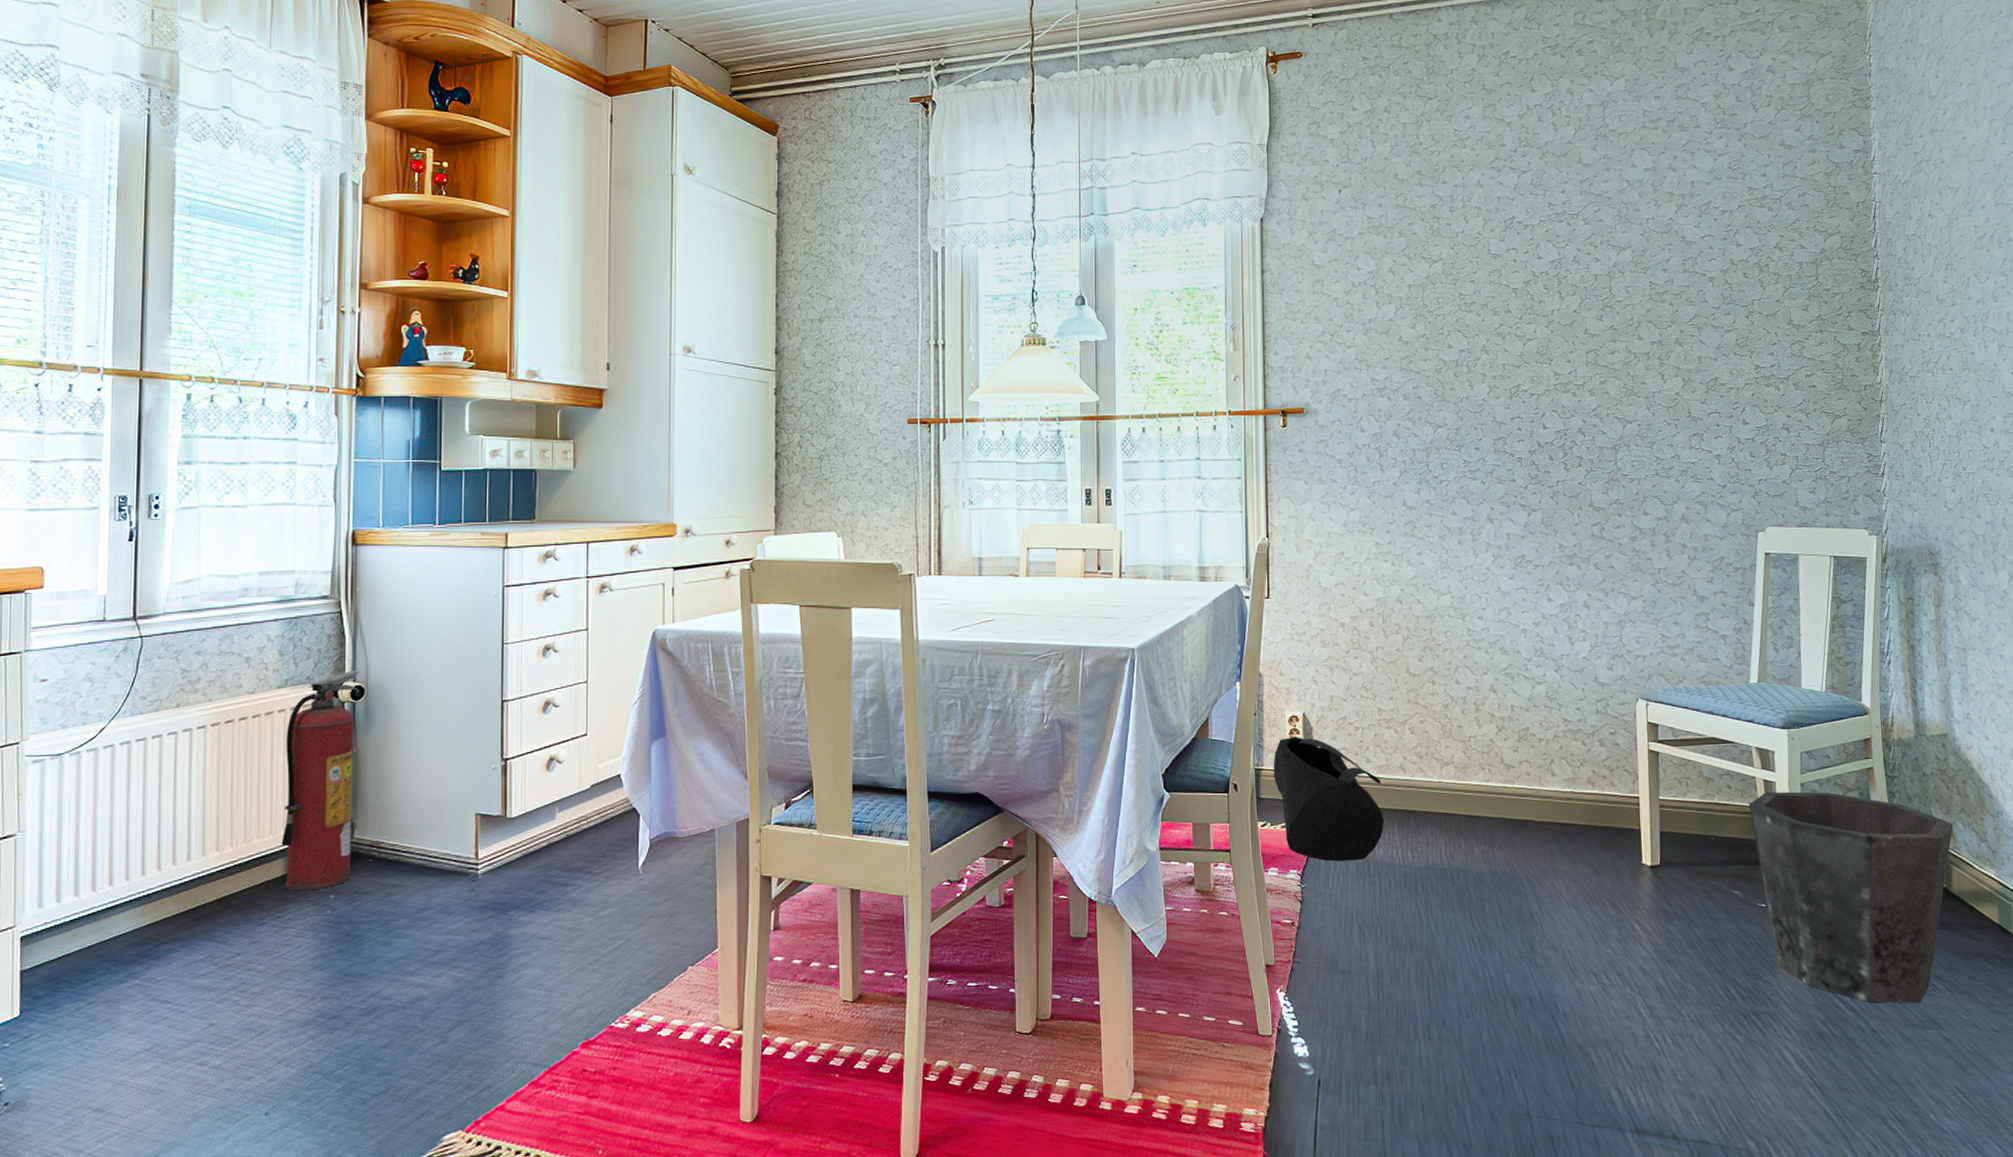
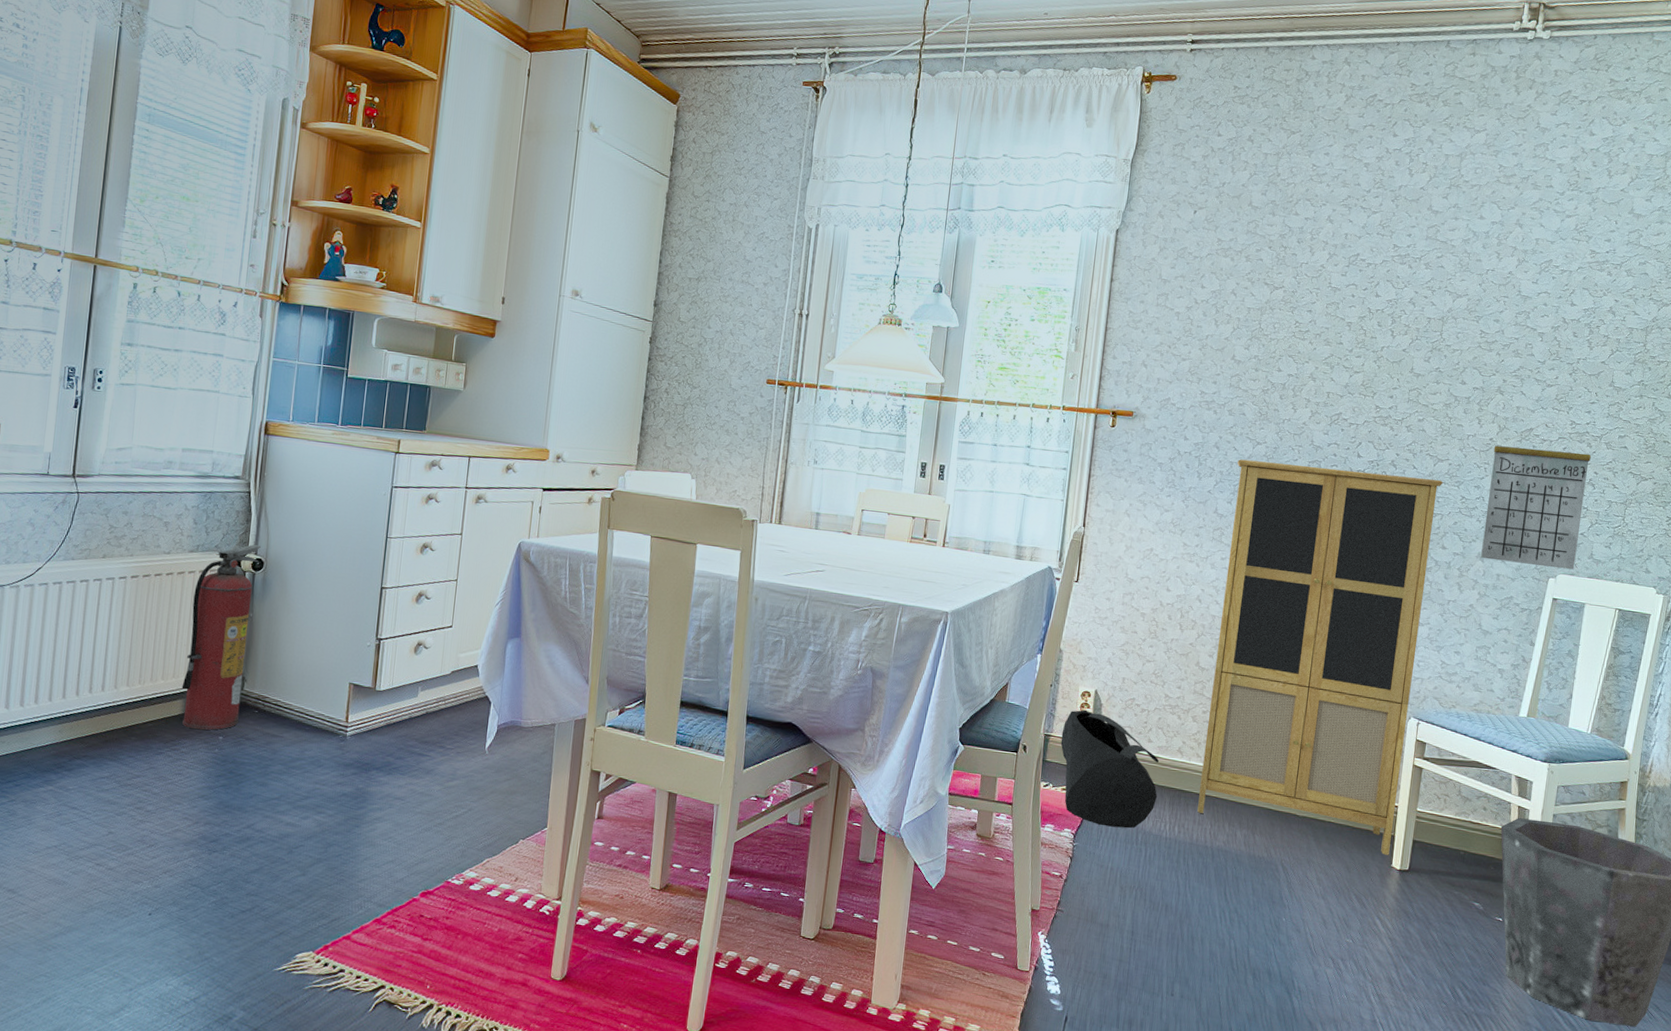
cabinet: none [1420,442,1637,852] -> present [1197,459,1444,855]
calendar: none [1681,370,1782,521] -> present [1481,423,1591,570]

